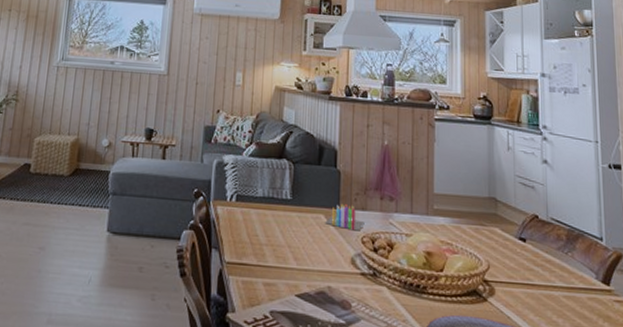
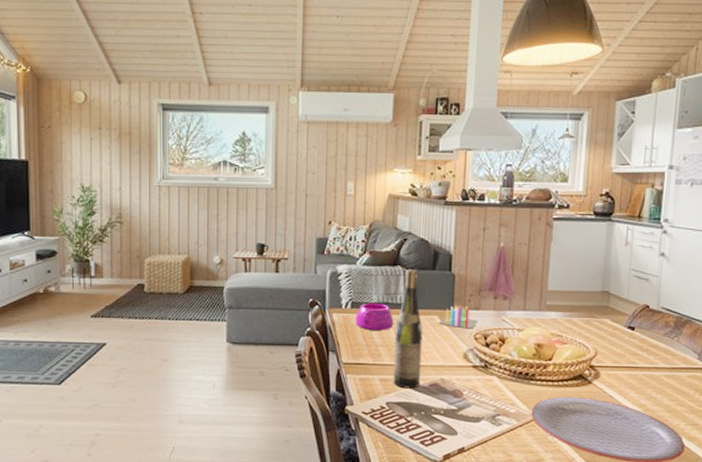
bowl: none [239,196,279,228] -> present [355,302,394,331]
wine bottle: none [277,163,309,297] -> present [393,270,423,389]

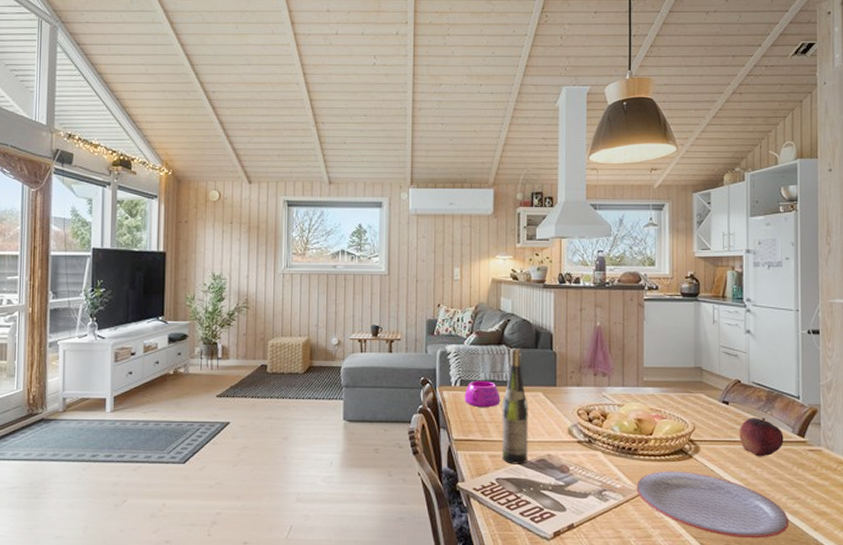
candle: present [439,305,478,329] -> none [543,382,580,405]
fruit: none [642,344,689,384] -> present [739,418,784,457]

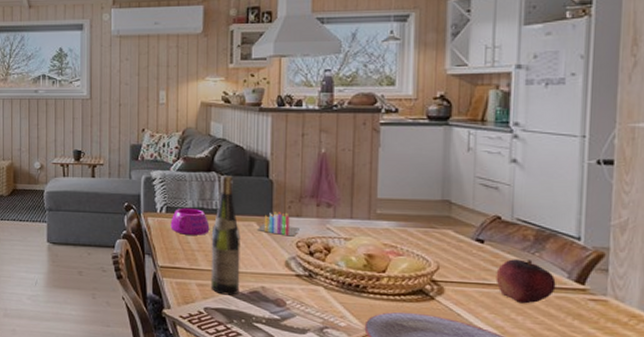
candle: none [543,382,580,405] -> present [258,212,300,237]

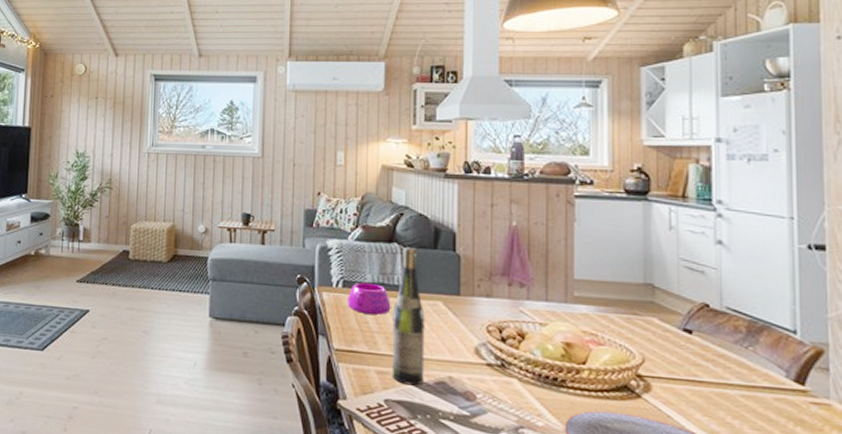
candle: present [258,212,300,237] -> none [444,290,490,320]
fruit: present [496,259,556,304] -> none [707,353,773,406]

